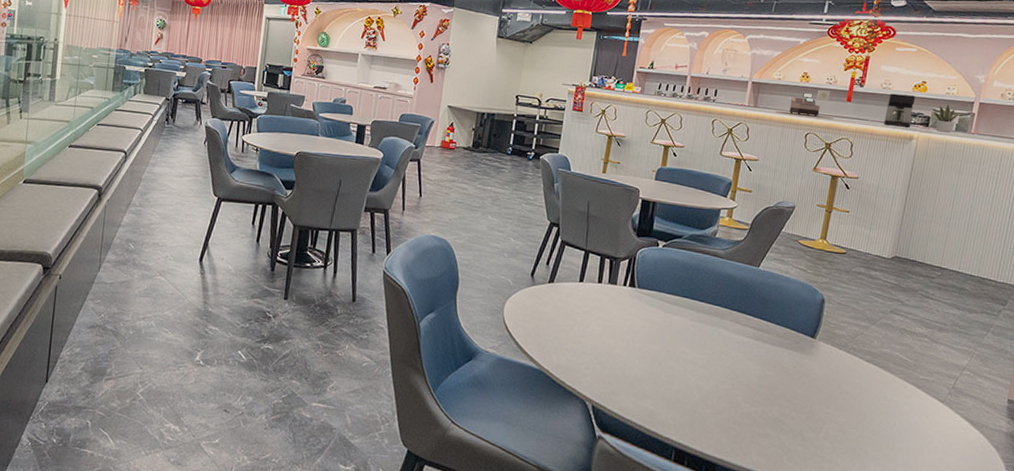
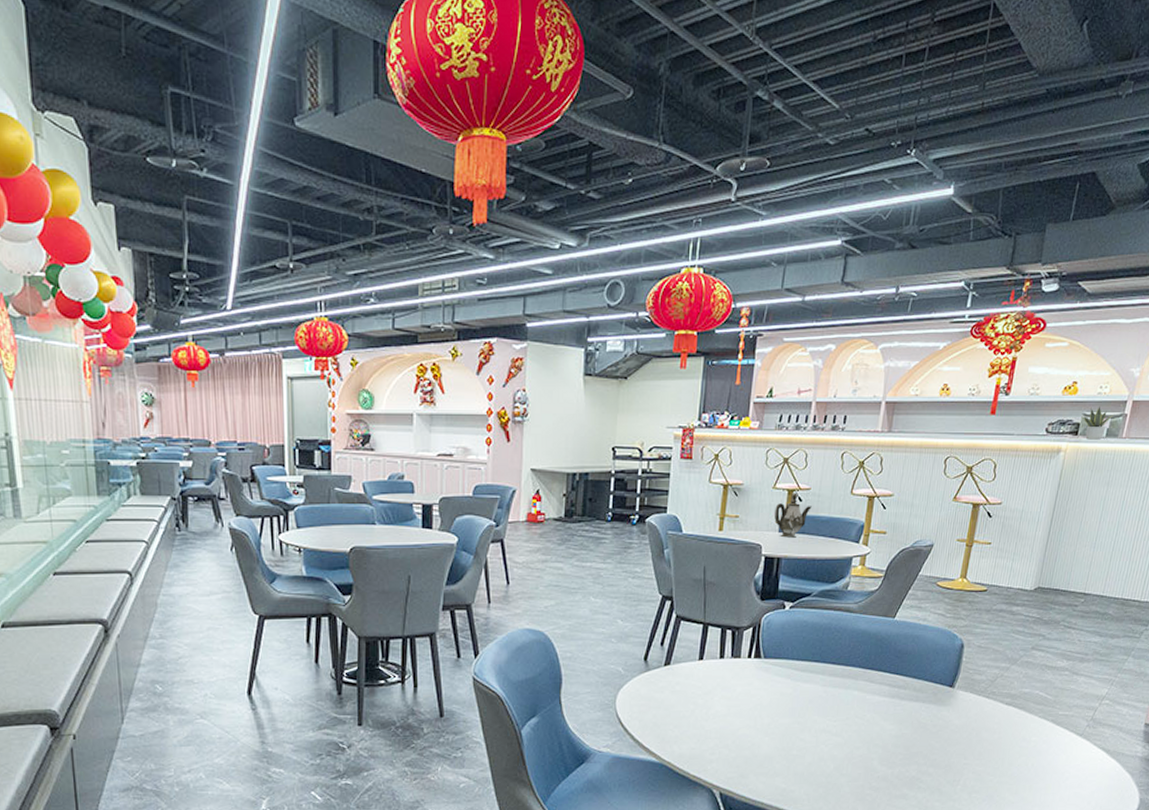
teapot: none [651,148,685,187] -> present [774,493,812,539]
cash register: present [776,89,834,120] -> none [912,403,976,438]
coffee maker: present [883,93,916,129] -> none [1029,400,1065,440]

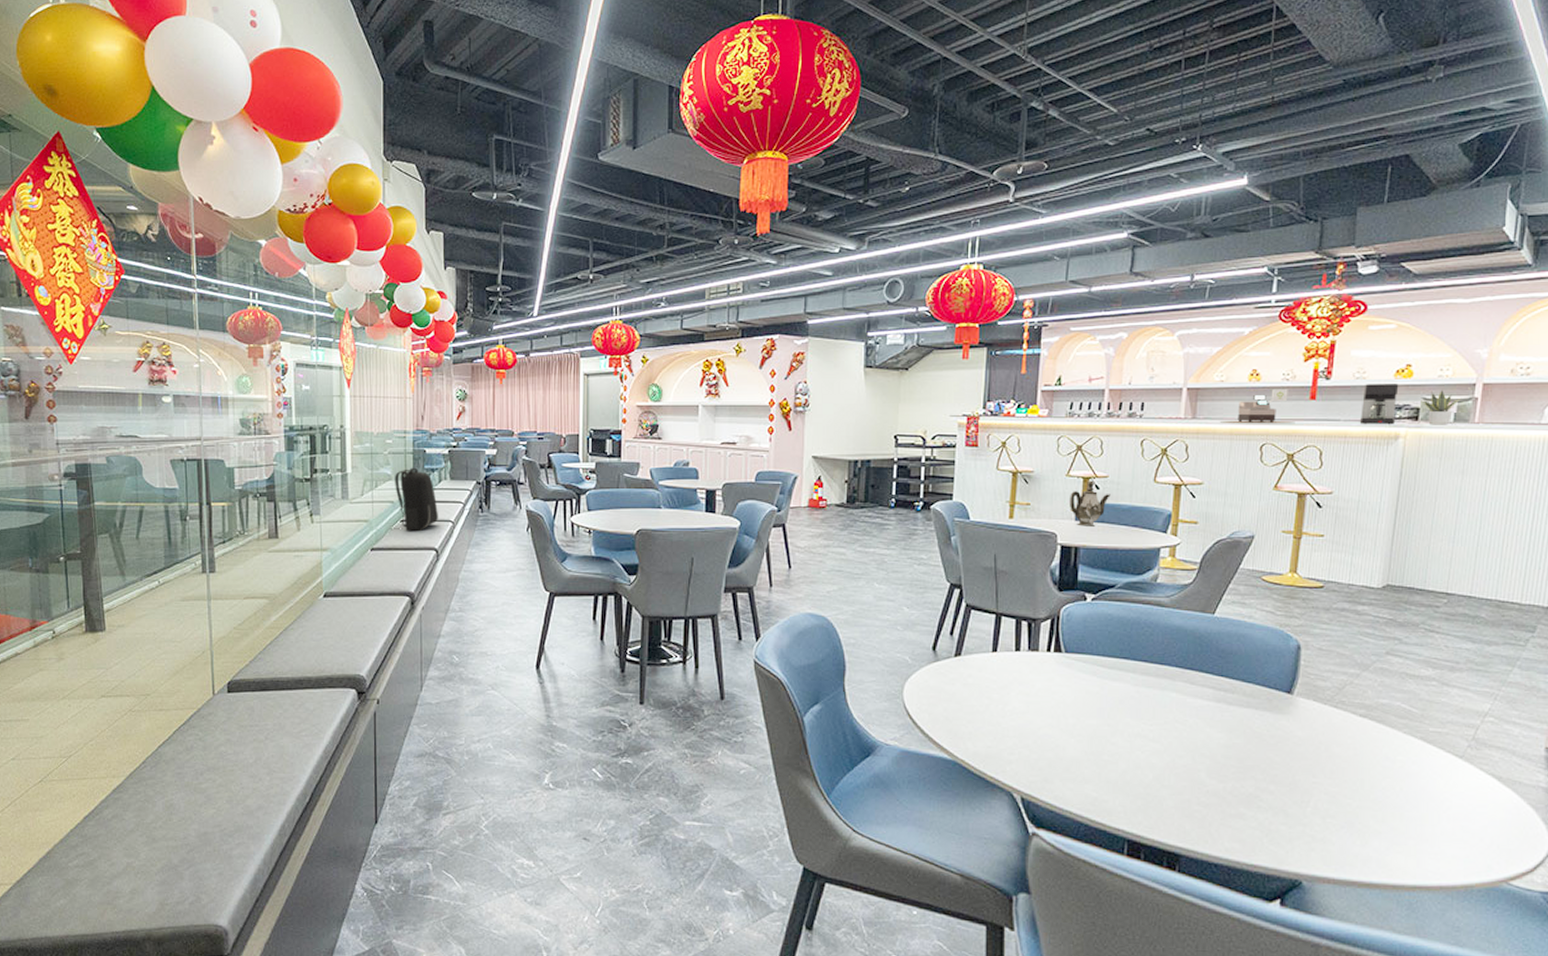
backpack: none [75,481,131,554] -> present [394,467,439,532]
cash register: none [912,403,976,438] -> present [1220,388,1295,424]
coffee maker: none [1029,400,1065,440] -> present [1359,384,1399,425]

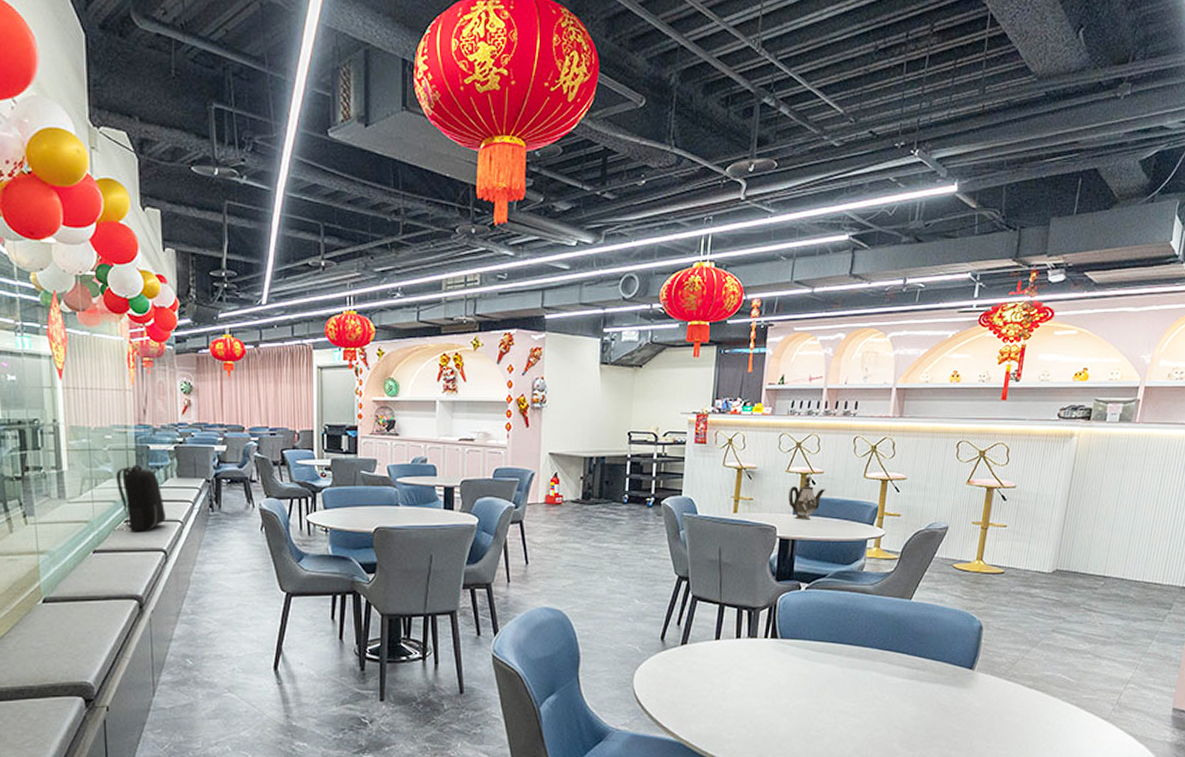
cash register: present [1220,388,1295,424] -> none [924,389,988,423]
coffee maker: present [1359,384,1399,425] -> none [1041,386,1076,424]
potted plant: present [1424,389,1462,425] -> none [1096,391,1127,425]

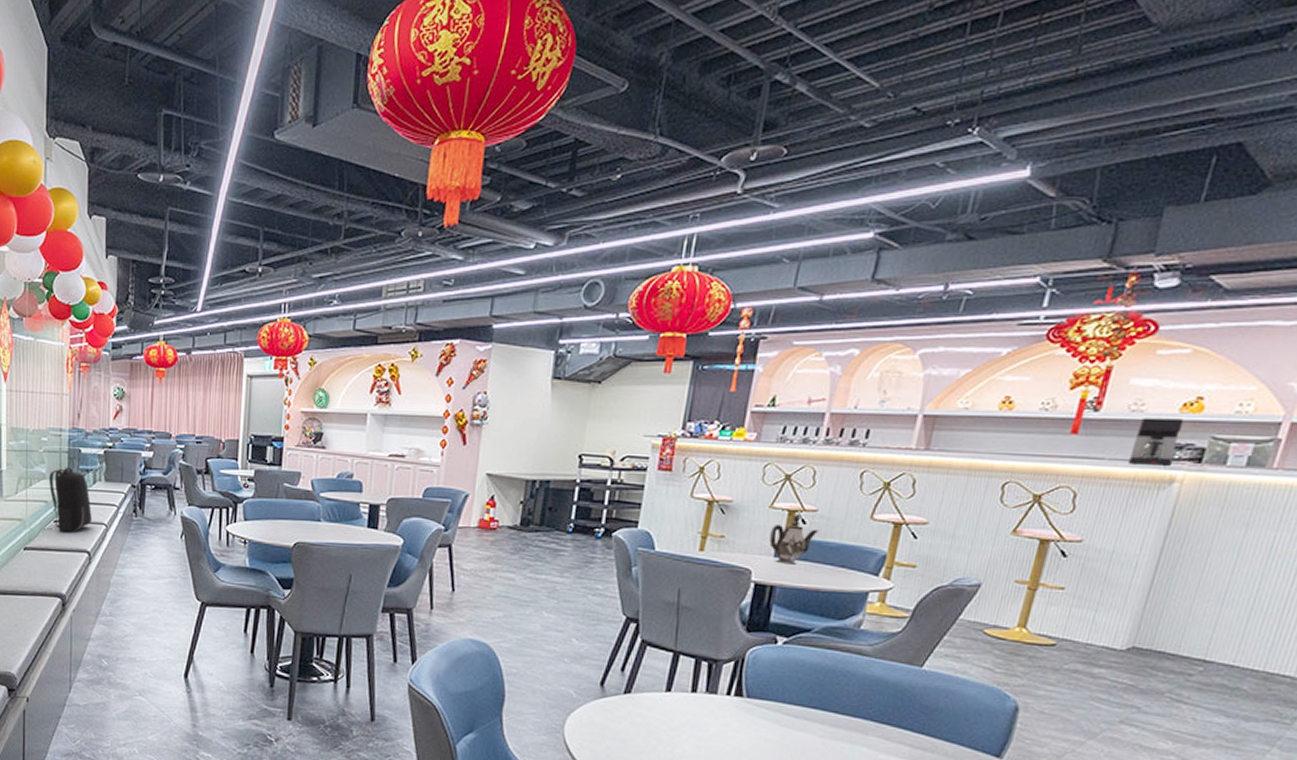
coffee maker: none [1041,386,1076,424] -> present [1127,418,1184,467]

